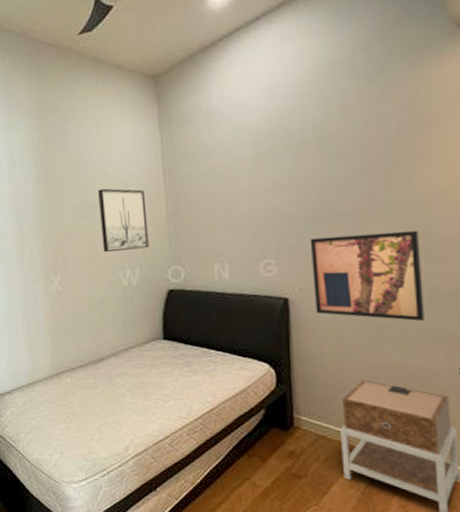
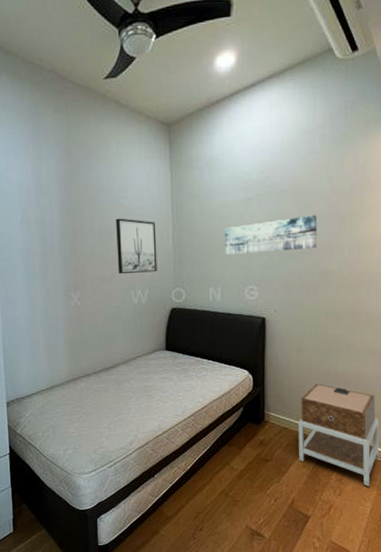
wall art: none [229,167,354,223] -> present [224,215,318,255]
wall art: present [309,230,424,321] -> none [283,267,362,338]

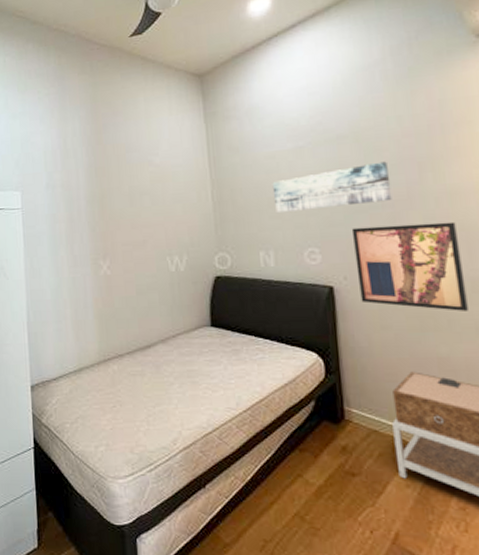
wall art: present [116,218,157,275] -> none [147,177,196,239]
wall art: none [283,267,362,338] -> present [351,221,468,311]

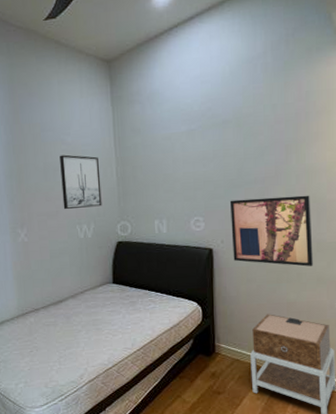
wall art: none [147,177,196,239] -> present [60,154,102,210]
wall art: present [272,161,392,212] -> none [167,144,263,187]

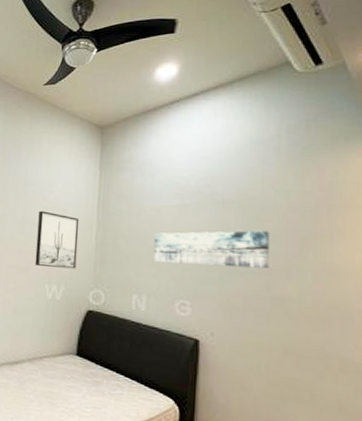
wall art: none [167,144,263,187] -> present [153,230,270,269]
wall art: present [229,195,313,267] -> none [224,288,334,389]

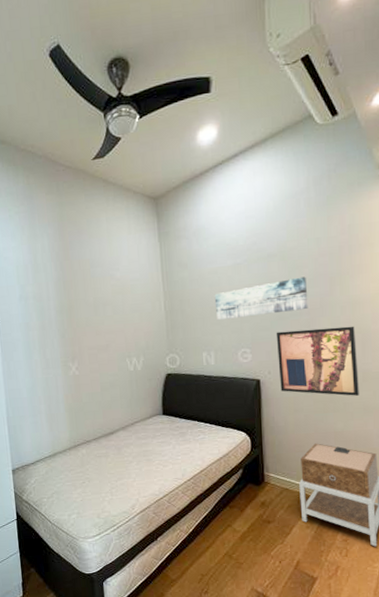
wall art: present [34,210,79,269] -> none [109,289,151,344]
wall art: none [224,288,334,389] -> present [276,326,359,396]

